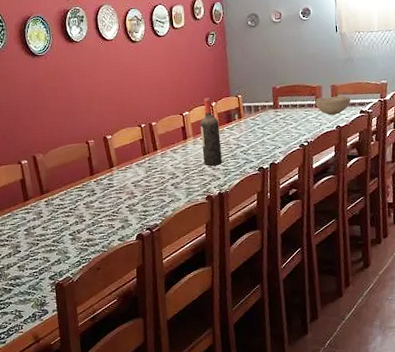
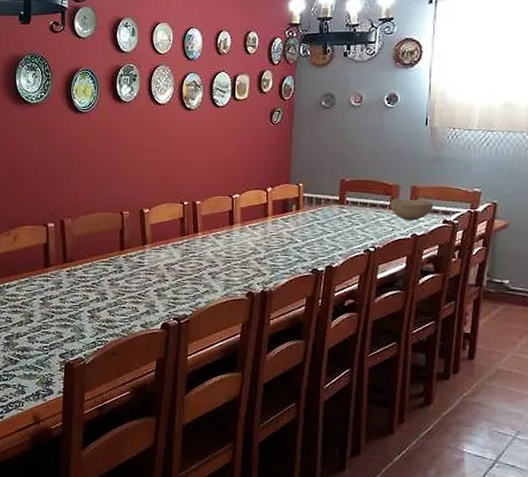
wine bottle: present [200,97,222,166] -> none [249,181,273,259]

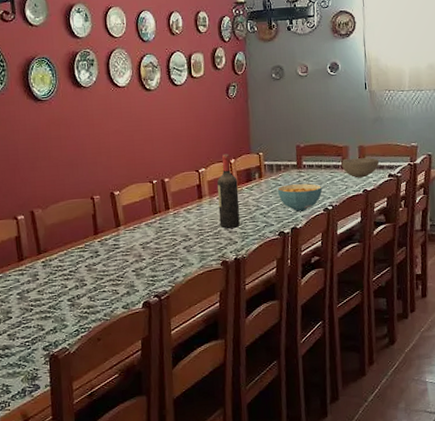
wine bottle: none [249,181,273,259] -> present [217,153,240,229]
cereal bowl: none [315,220,366,250] -> present [277,183,323,212]

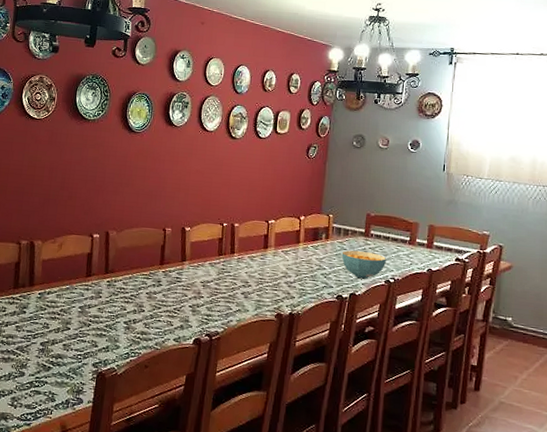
wine bottle: present [217,153,240,229] -> none [280,210,304,283]
bowl: present [341,157,380,178] -> none [409,235,448,257]

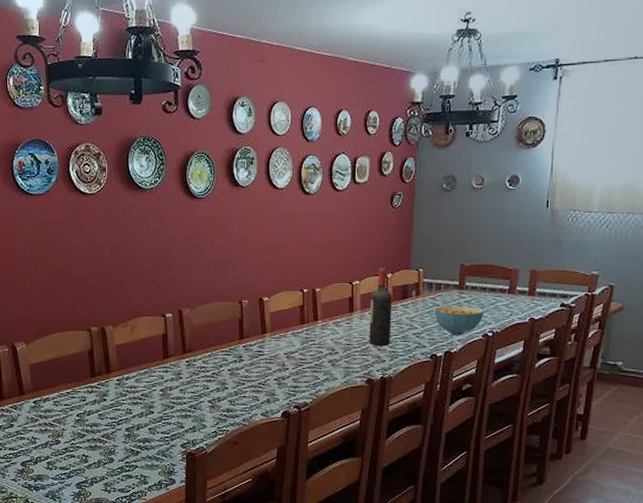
wine bottle: none [280,210,304,283] -> present [369,267,392,346]

